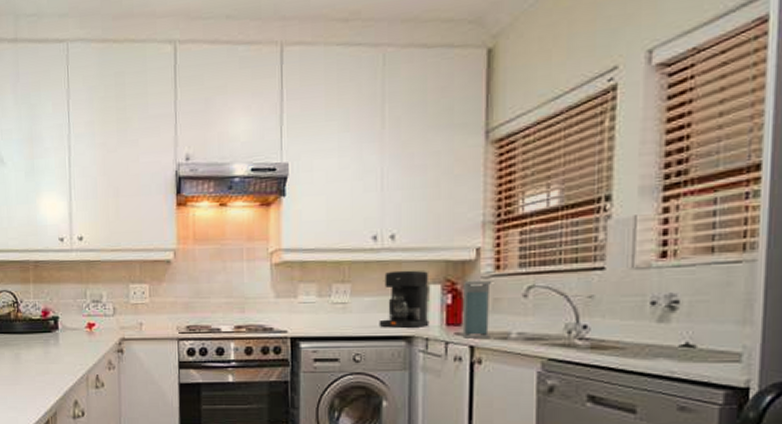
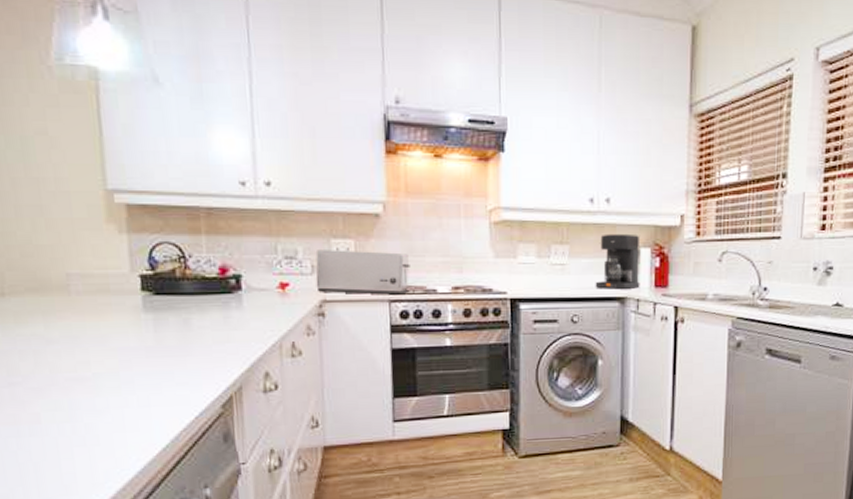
toaster: none [116,293,197,334] -> present [315,250,410,295]
soap dispenser: present [462,281,492,339] -> none [668,246,694,299]

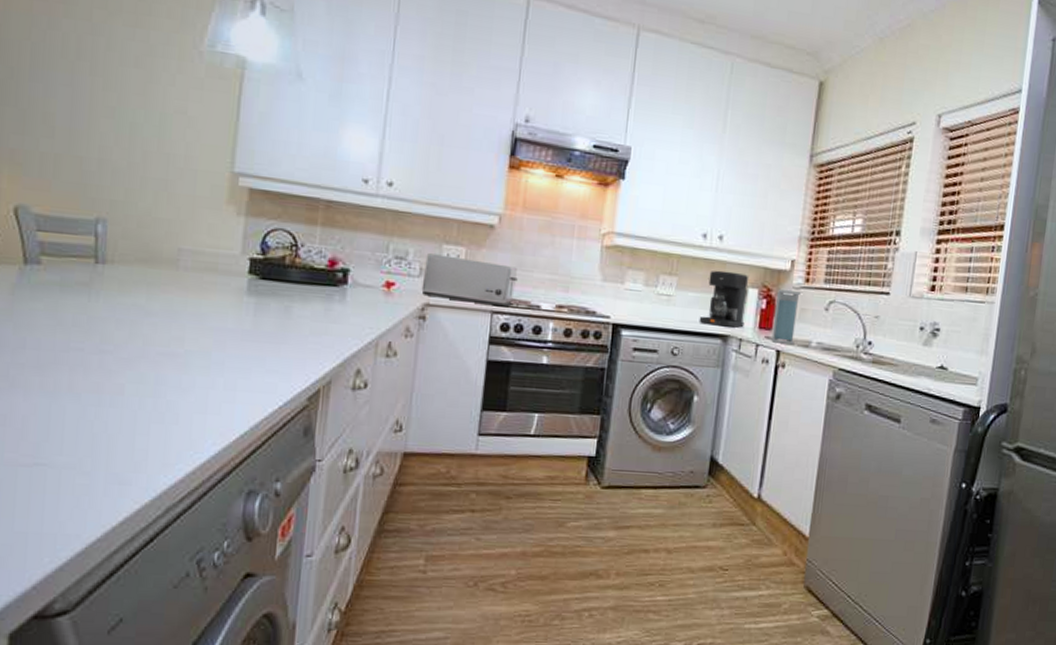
soap dispenser: none [668,246,694,299] -> present [771,290,802,345]

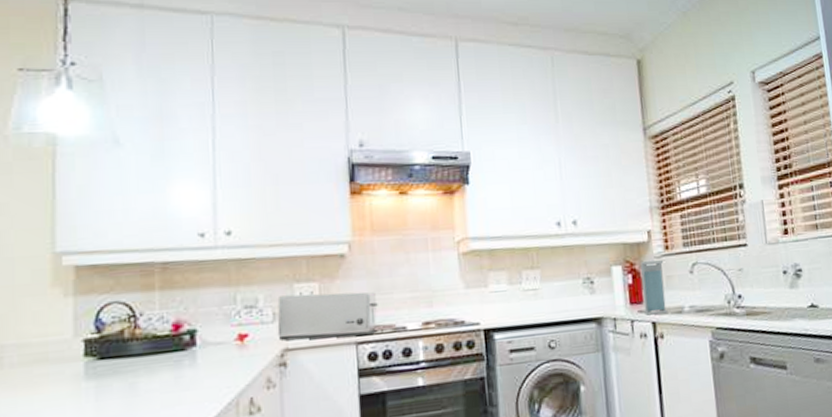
coffee maker: present [699,271,748,328] -> none [569,254,614,312]

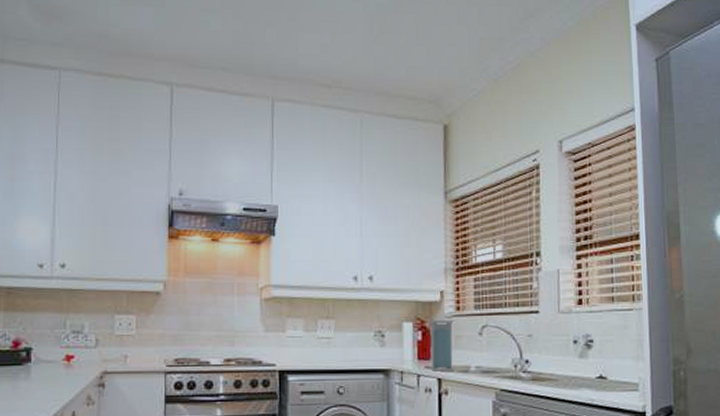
toaster: present [277,292,378,342] -> none [98,325,186,367]

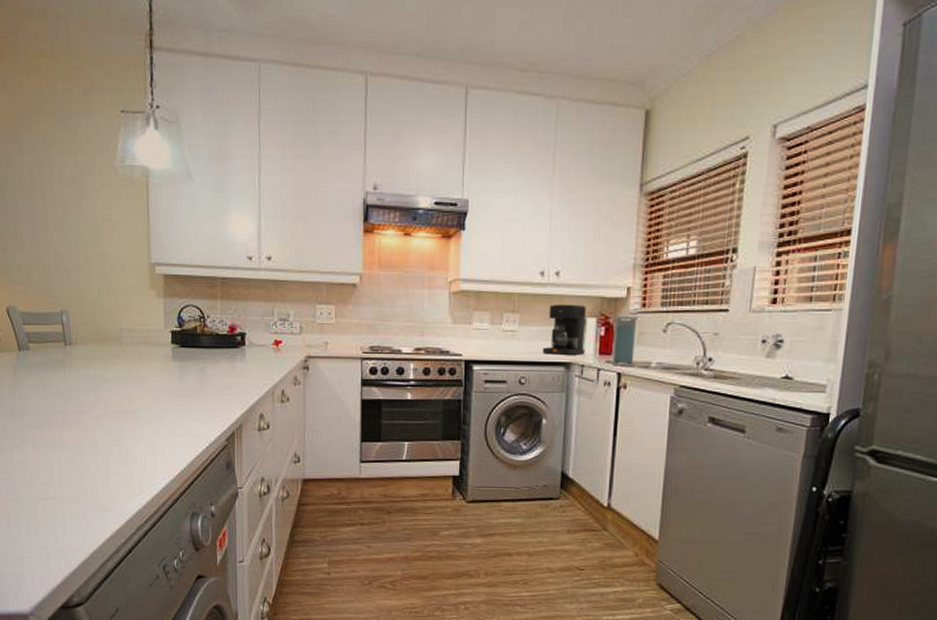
coffee maker: none [360,310,402,363] -> present [542,305,586,356]

